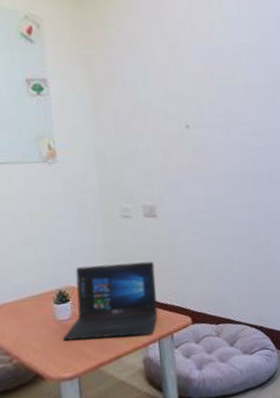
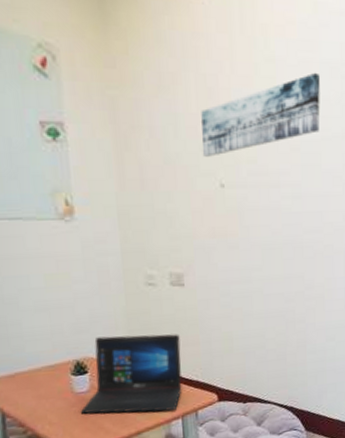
wall art: none [166,27,271,102] -> present [201,72,320,157]

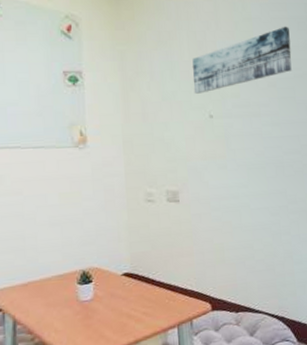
laptop: present [81,334,182,414] -> none [85,245,178,322]

